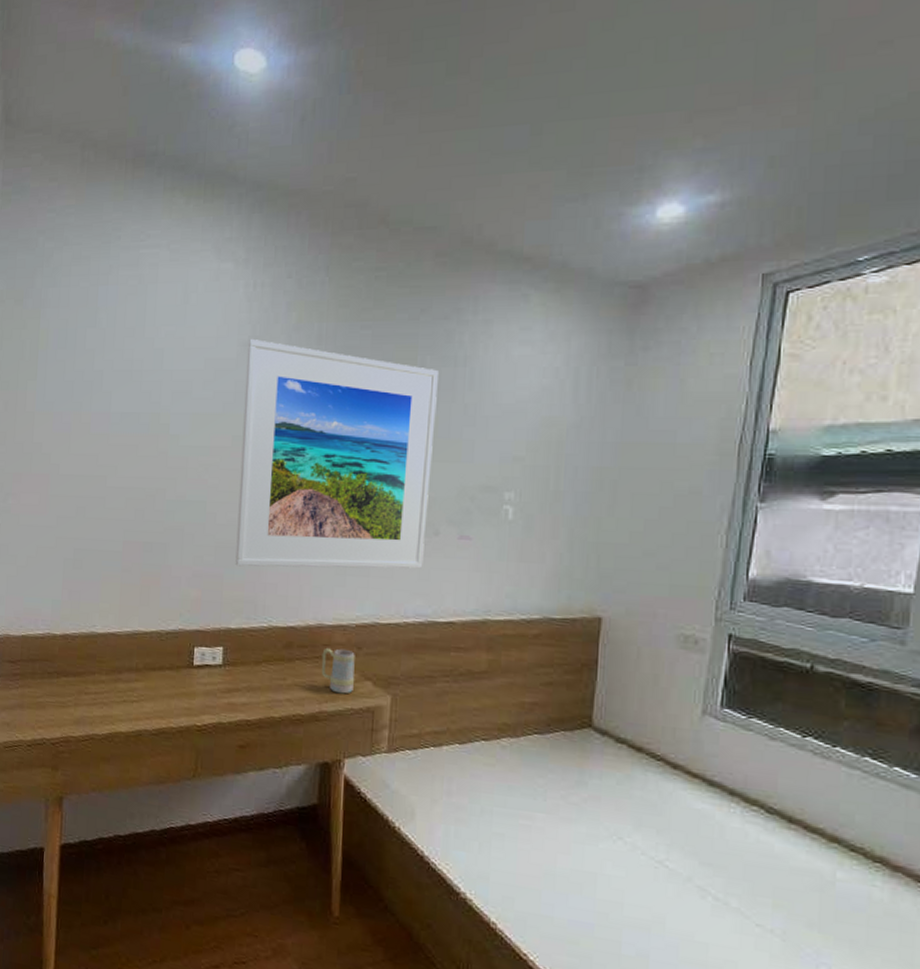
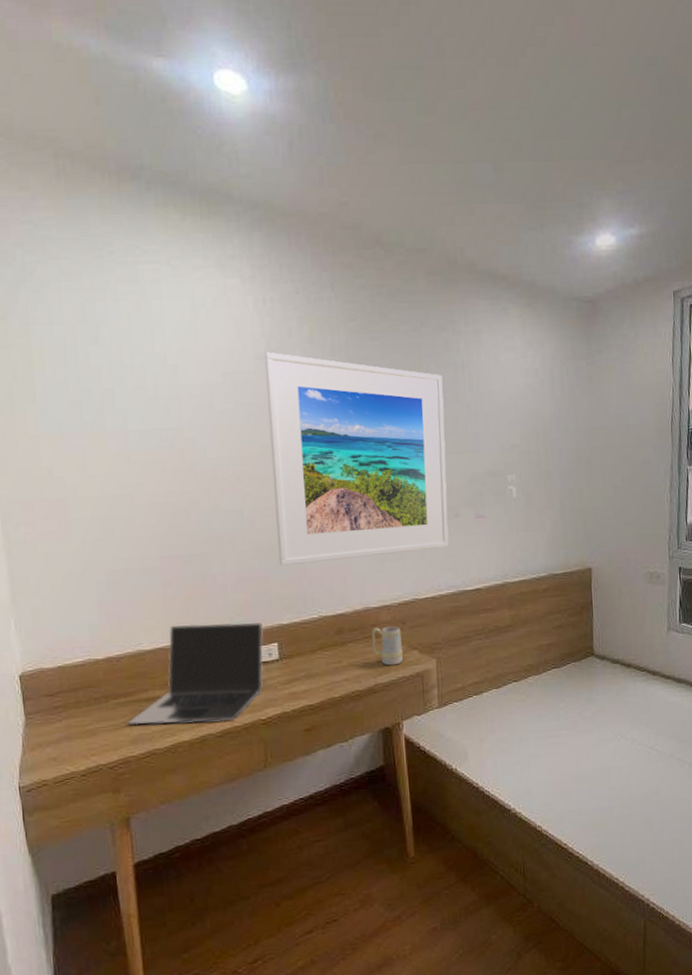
laptop: none [73,612,210,720] -> present [127,622,264,725]

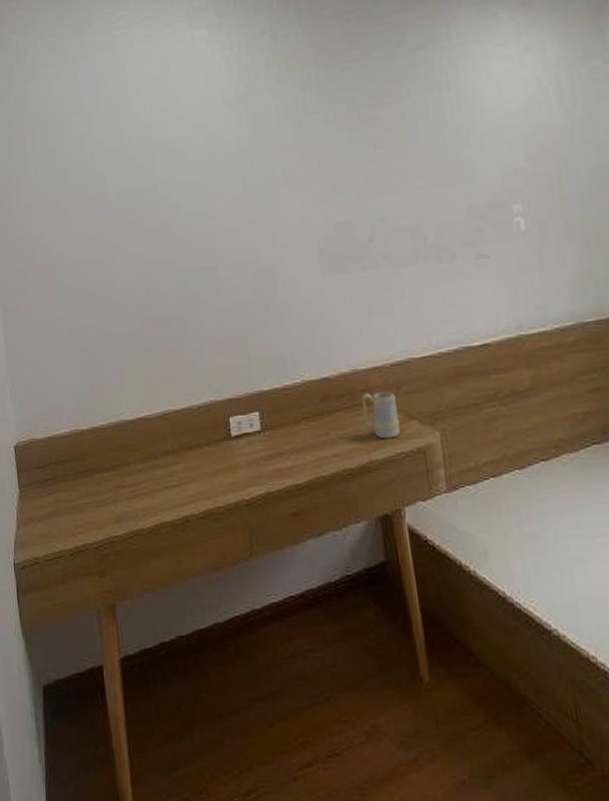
laptop: present [127,622,264,725] -> none [111,389,246,502]
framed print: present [264,351,449,566] -> none [233,97,447,326]

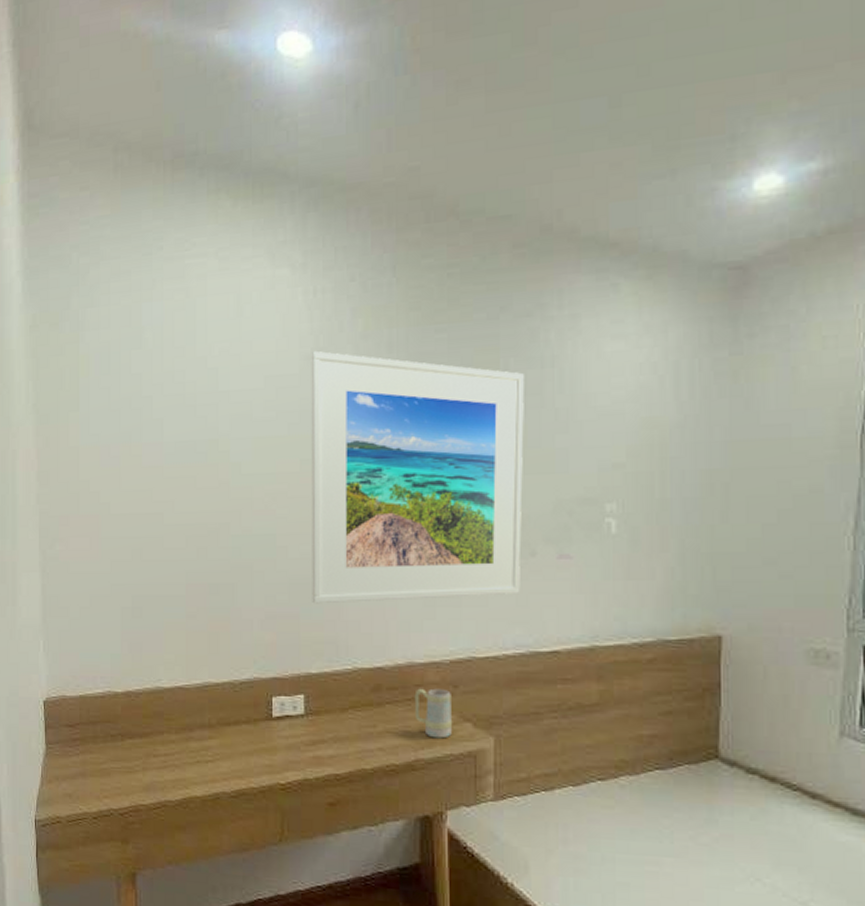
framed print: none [233,97,447,326] -> present [311,350,524,604]

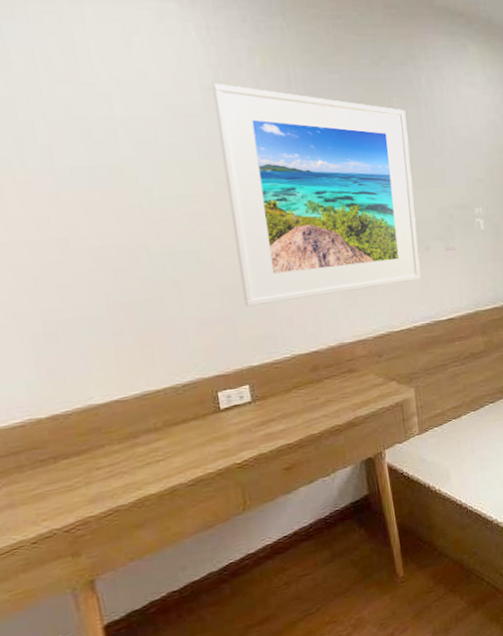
mug: present [414,688,452,739] -> none [347,359,382,399]

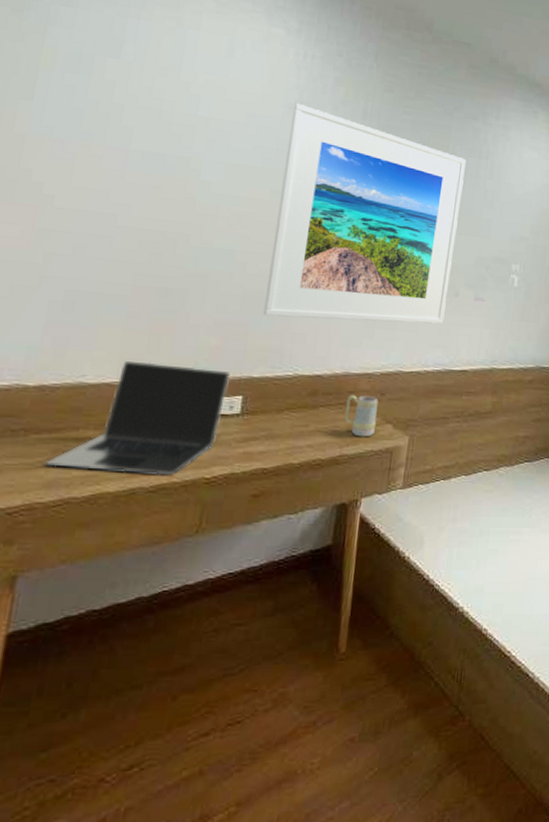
laptop: none [83,366,236,484] -> present [44,360,230,476]
mug: none [347,359,382,399] -> present [344,394,379,437]

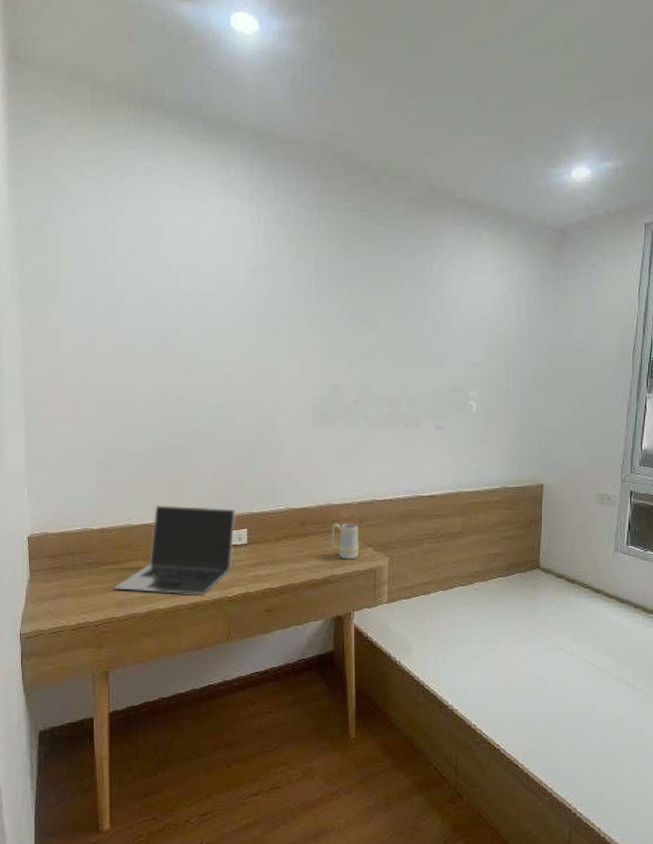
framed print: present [263,102,466,324] -> none [254,265,414,460]

